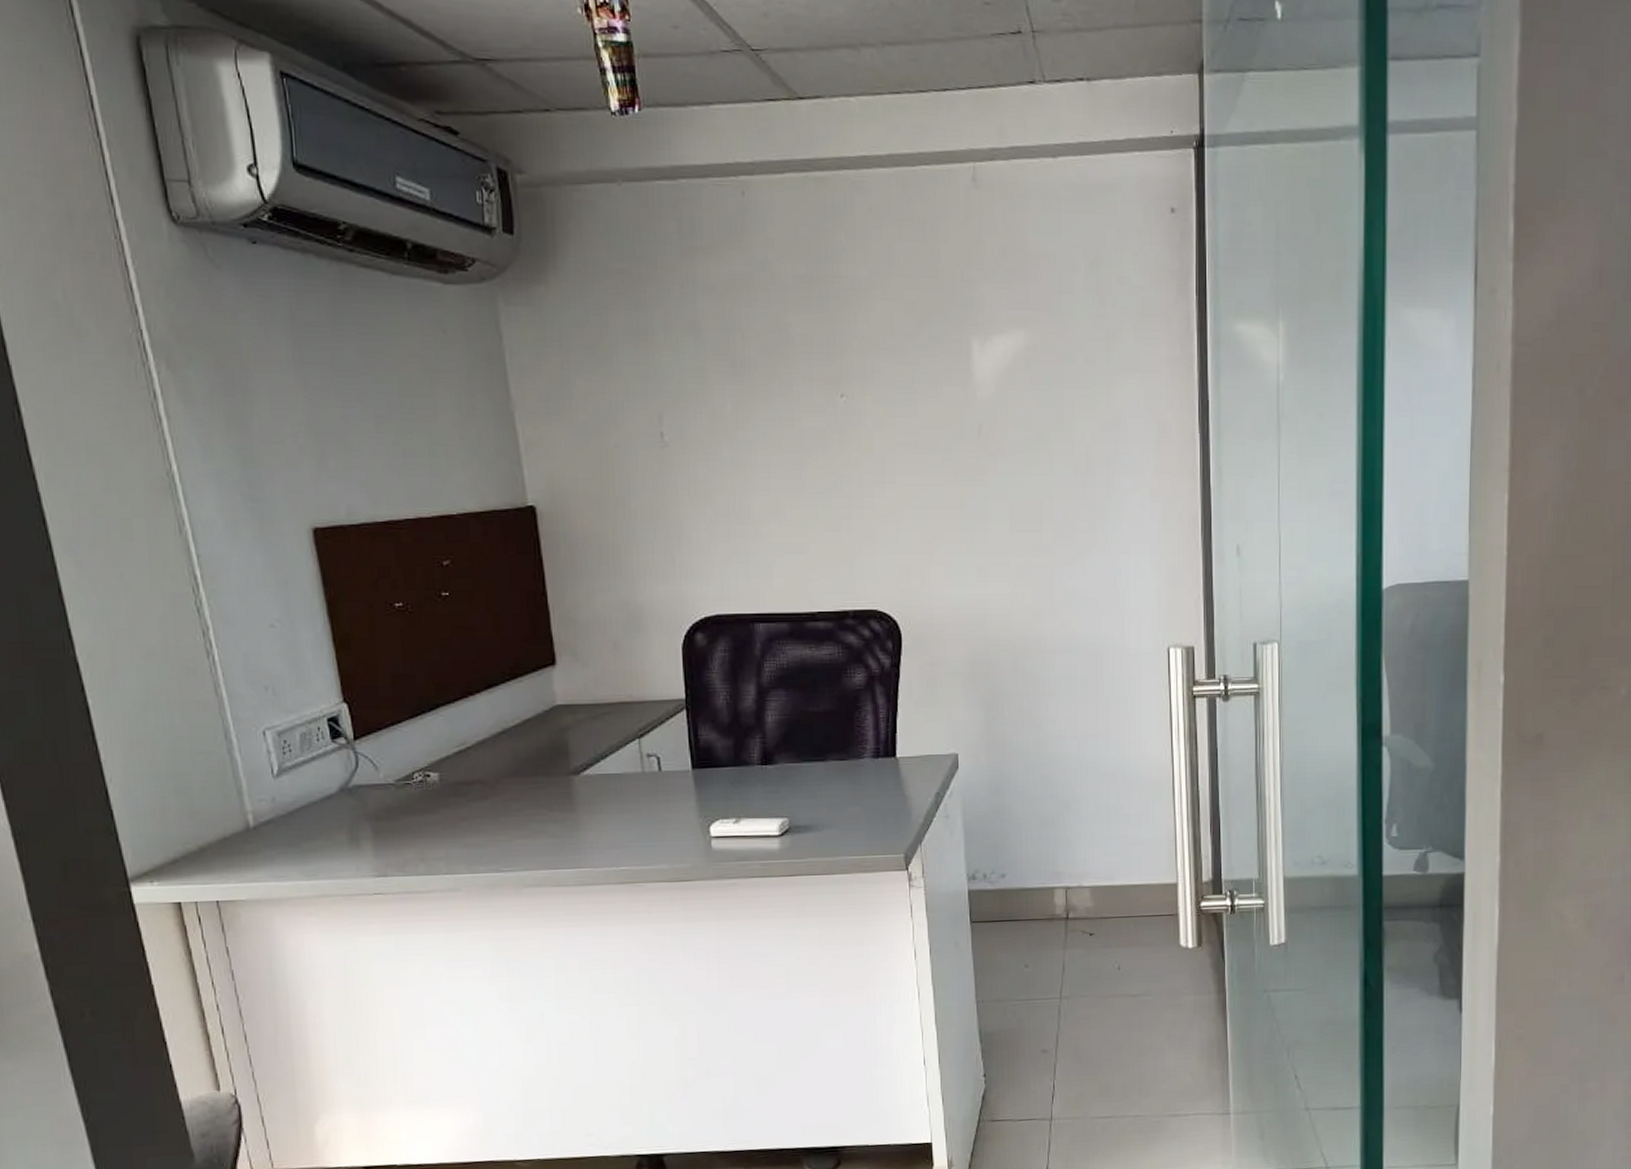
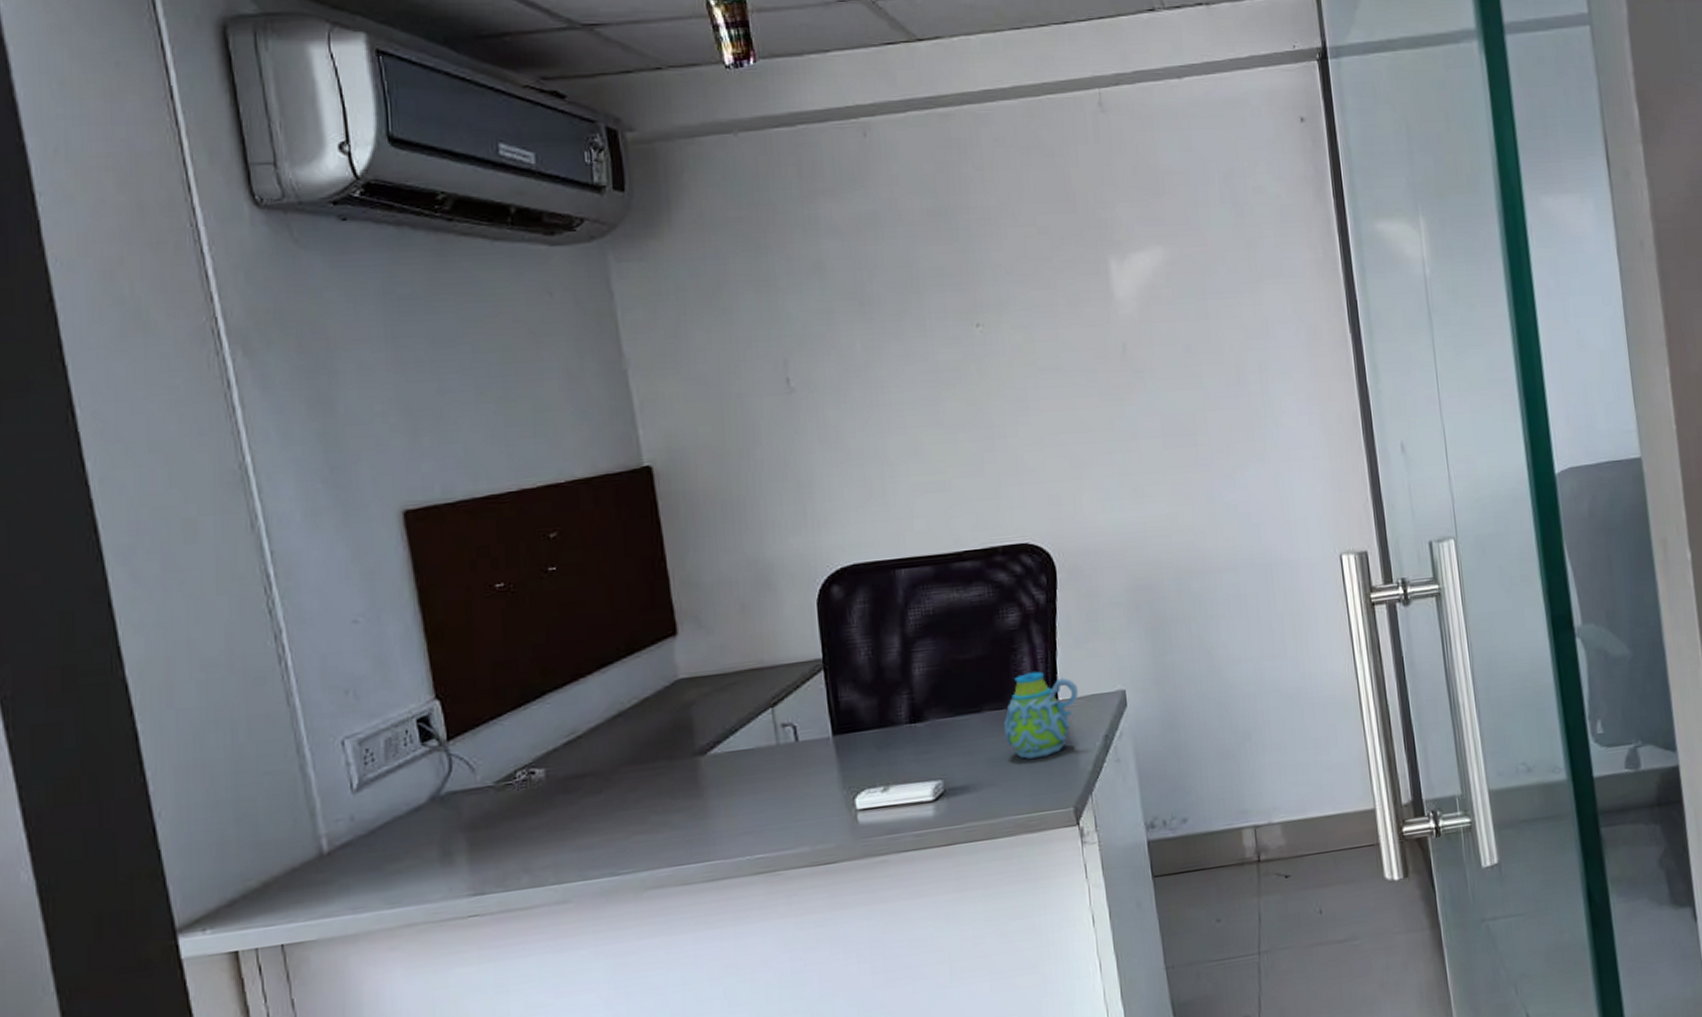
mug: none [846,730,915,807] -> present [1004,671,1079,759]

